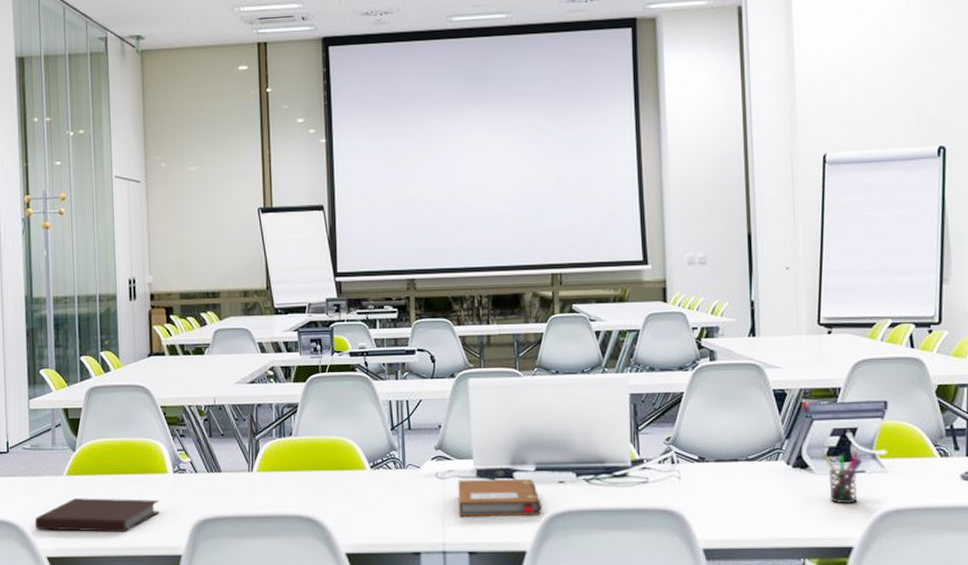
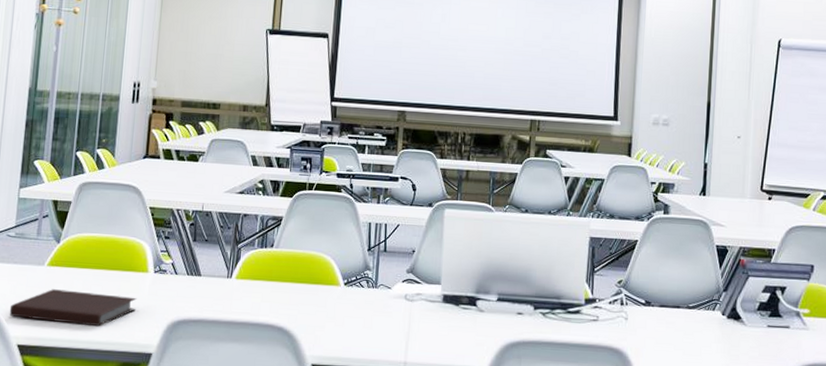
notebook: present [458,478,542,516] -> none [422,303,500,343]
pen holder: present [823,451,862,504] -> none [755,307,787,356]

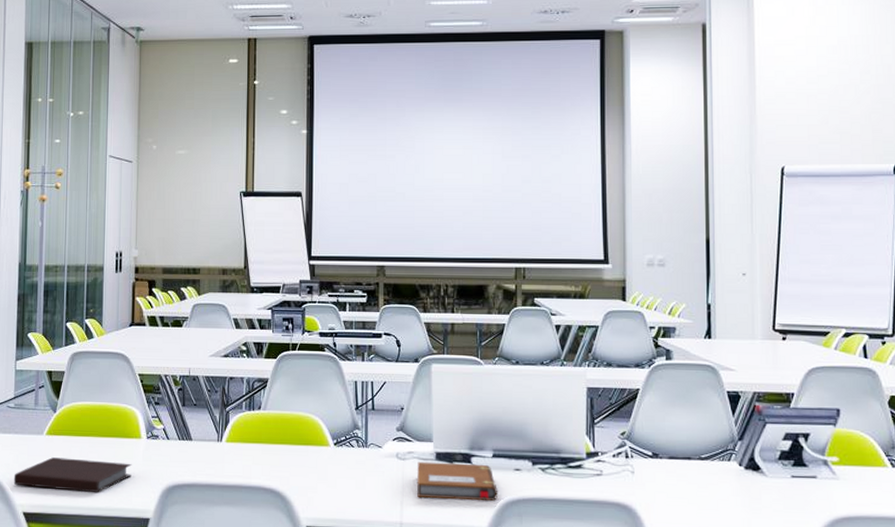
notebook: none [422,303,500,343] -> present [417,461,497,501]

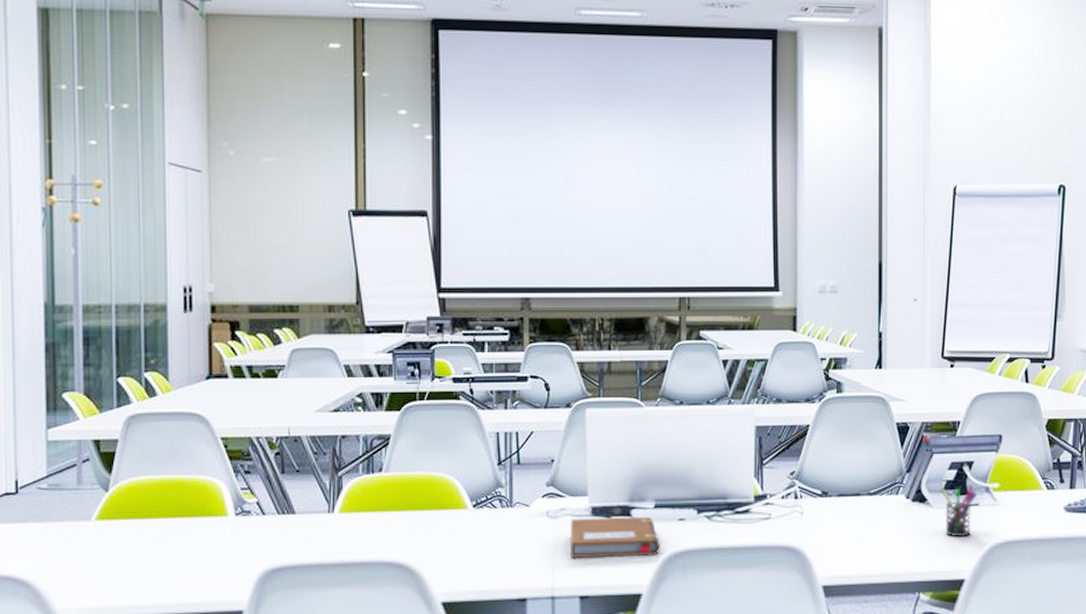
notebook: present [13,457,132,493] -> none [52,546,217,587]
pen holder: none [776,456,814,509] -> present [941,484,976,538]

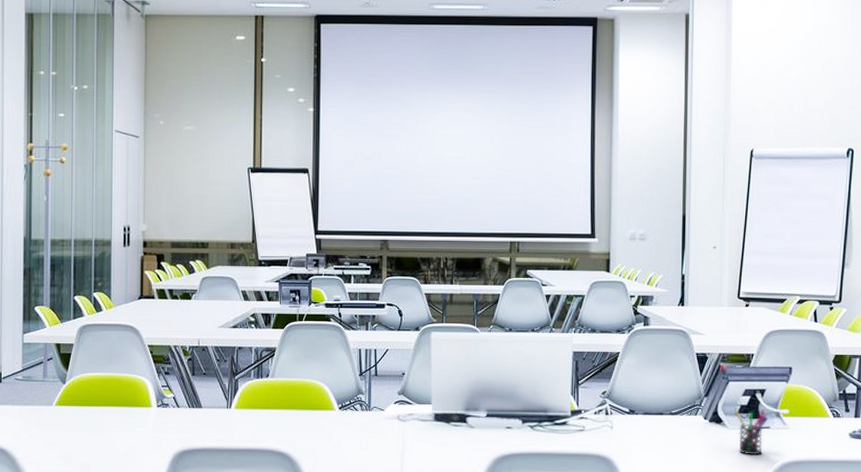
notebook: present [571,516,660,558] -> none [417,422,490,456]

